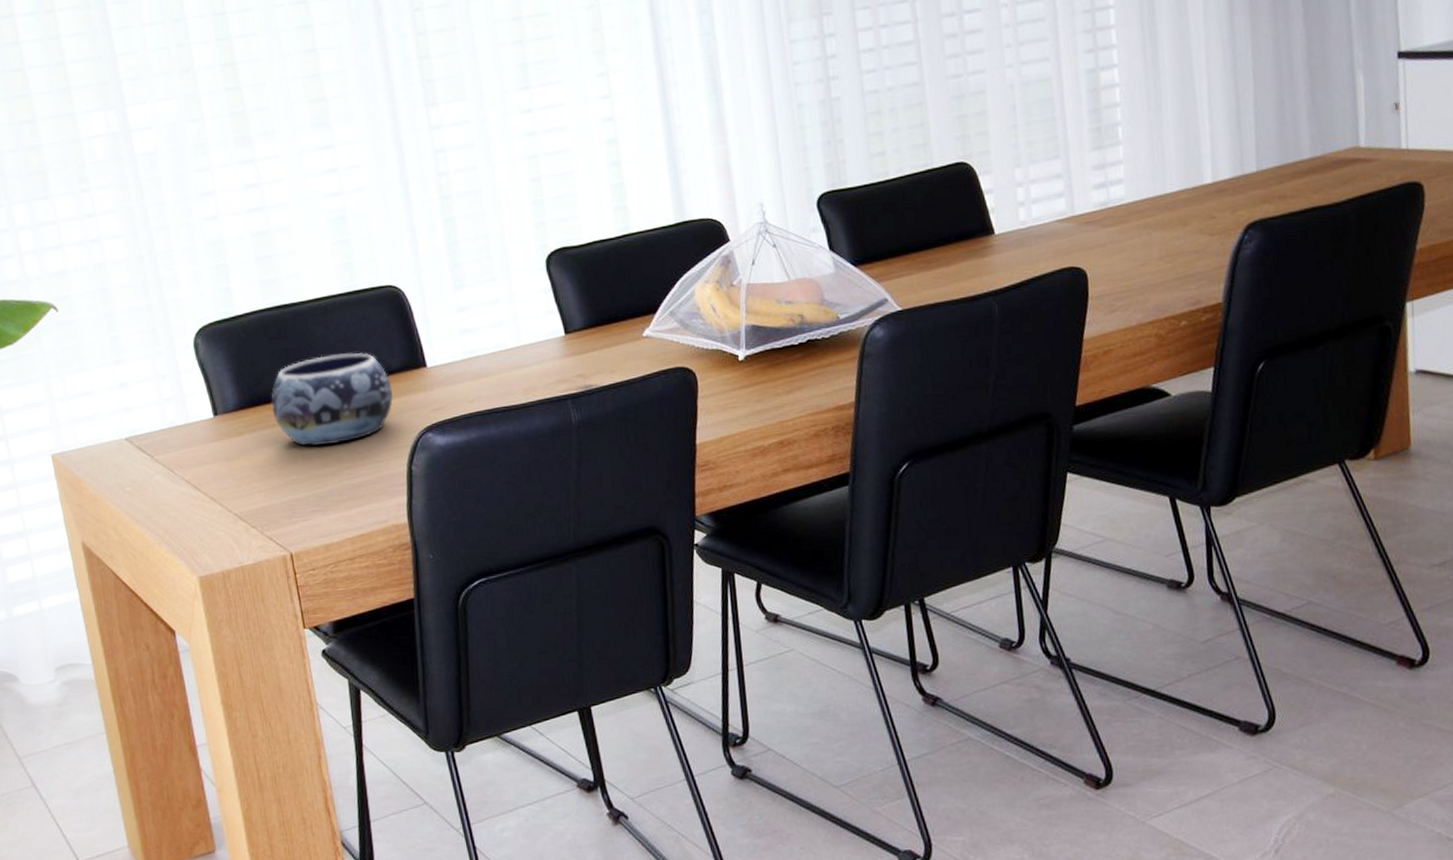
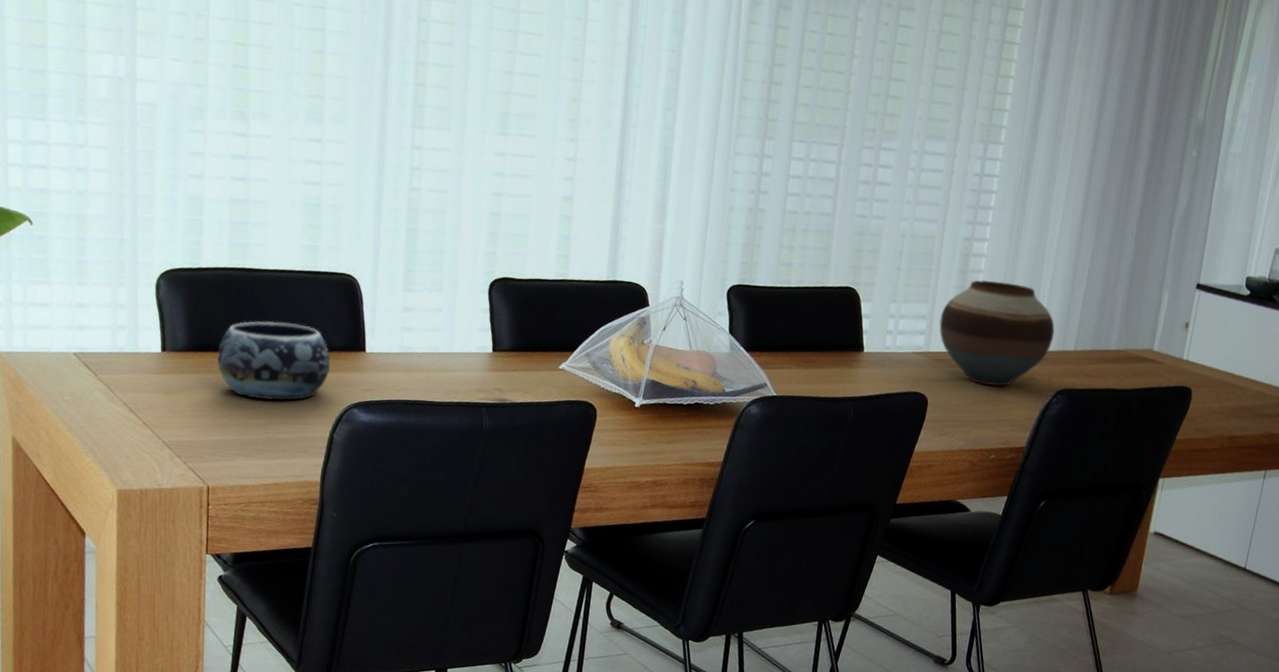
vase: none [1079,108,1227,240] -> present [939,280,1055,387]

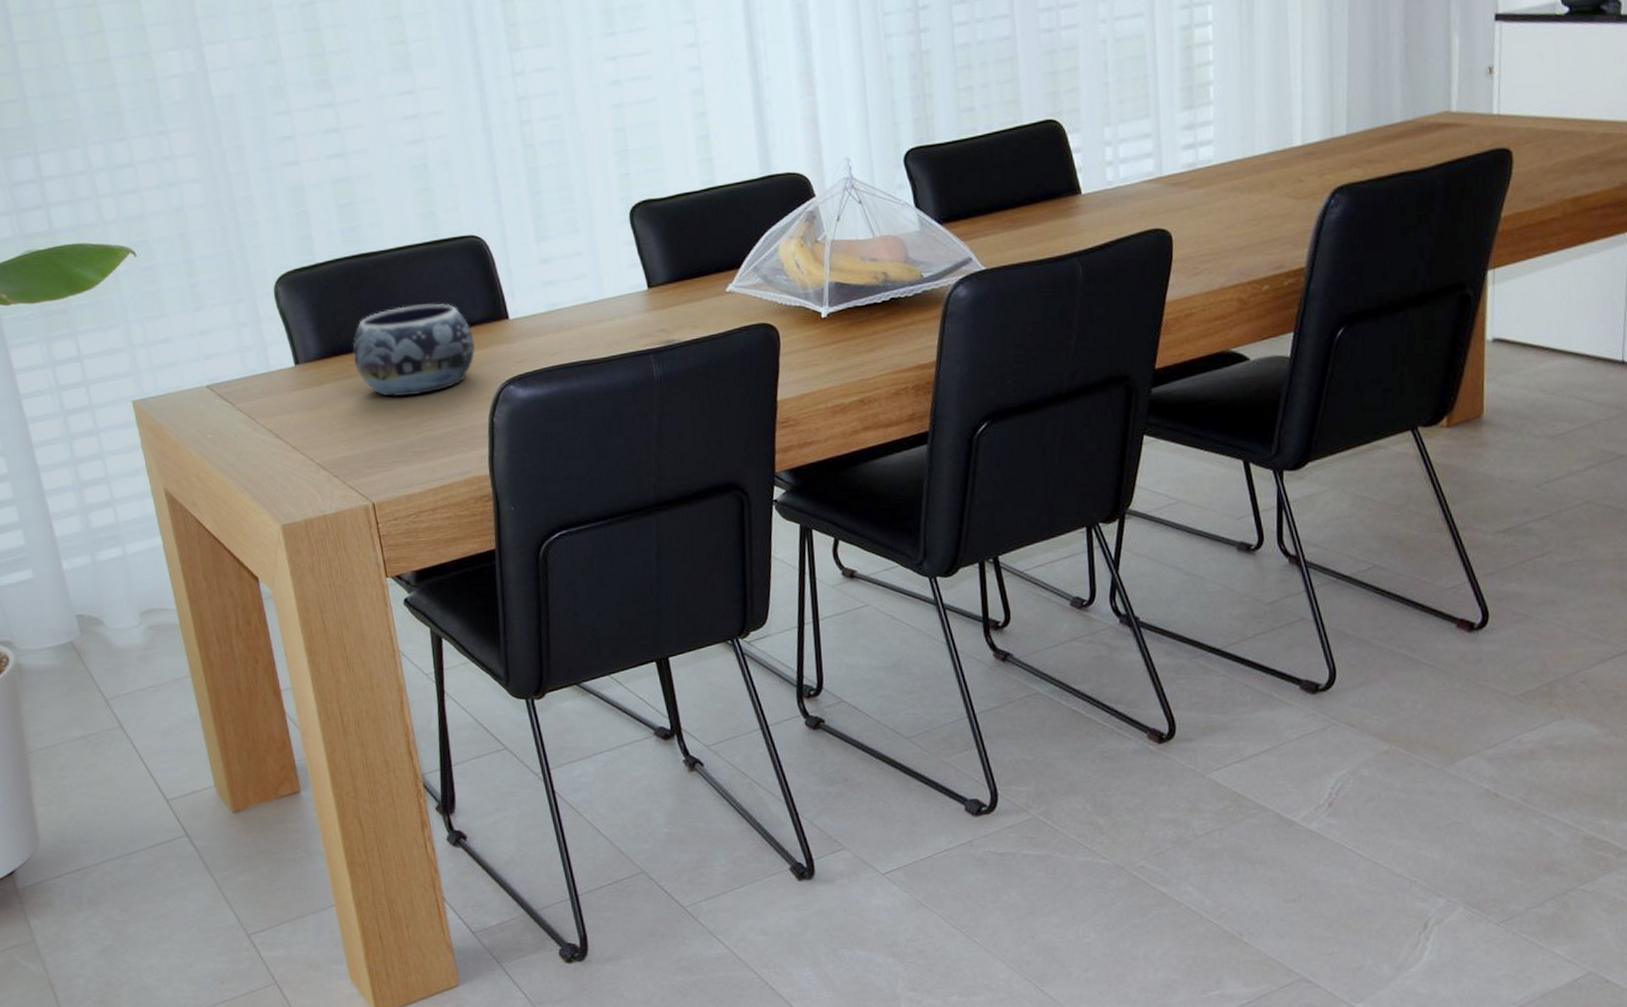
vase: present [939,280,1055,387] -> none [1169,68,1318,203]

